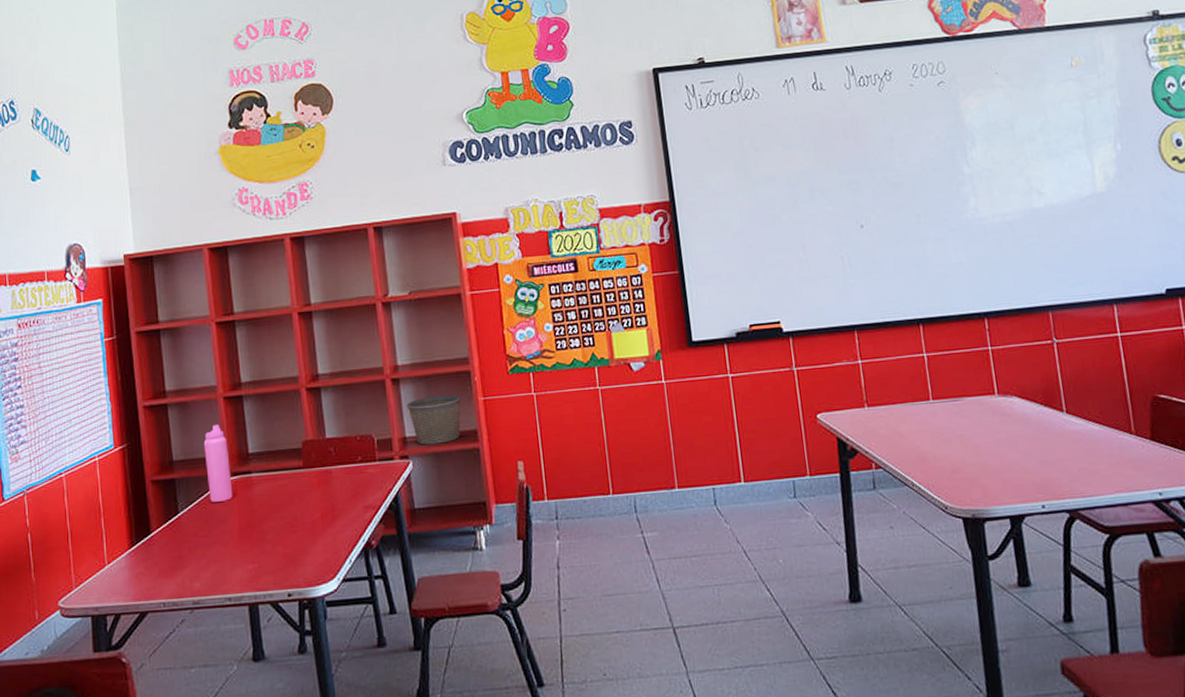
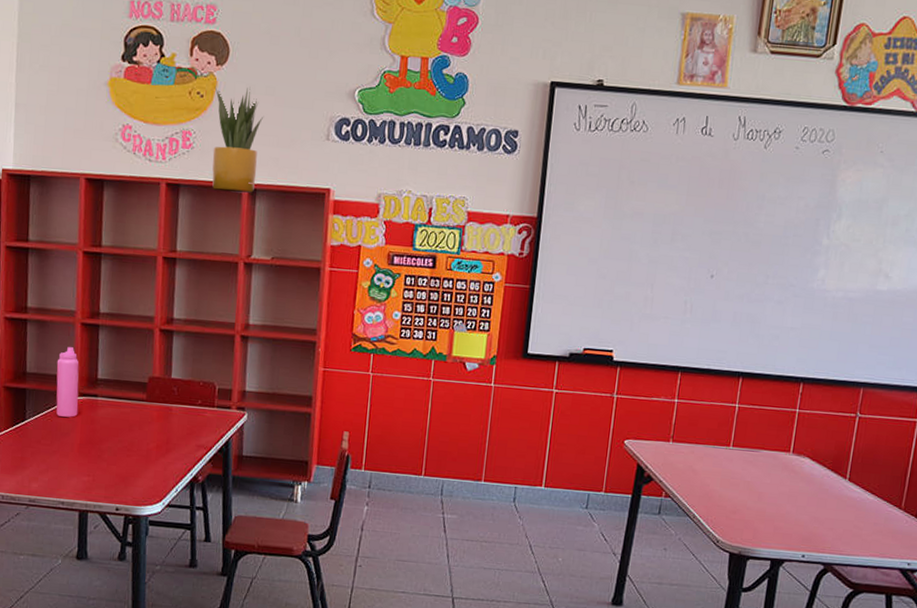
planter: none [324,129,380,236] -> present [212,86,264,194]
basket: present [406,394,462,445] -> none [251,358,303,403]

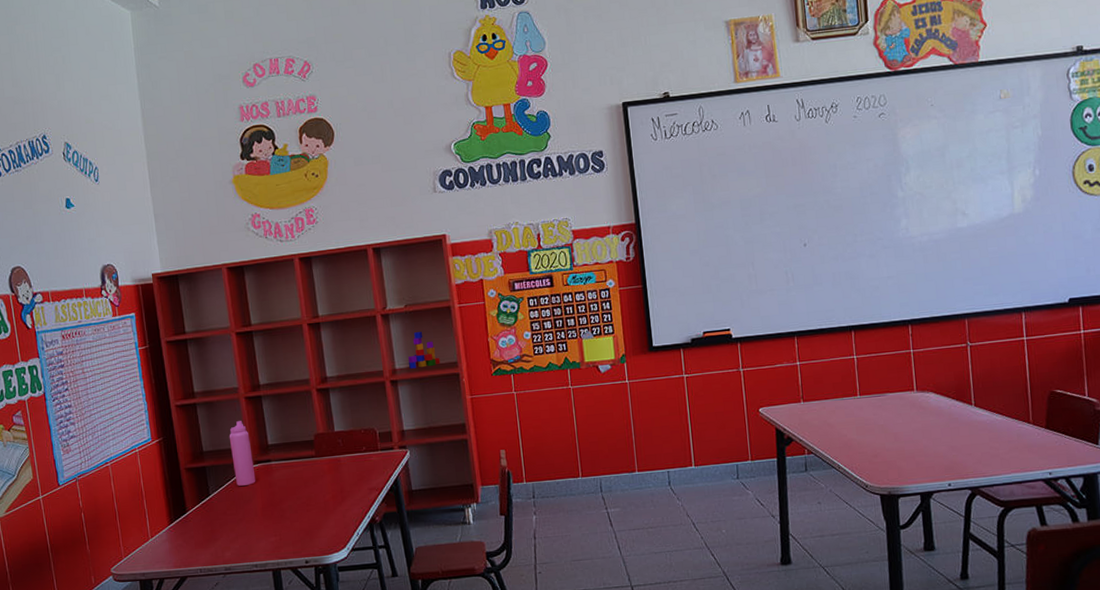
planter: present [212,86,264,194] -> none [326,159,378,256]
toy blocks: none [263,289,299,329] -> present [408,332,441,369]

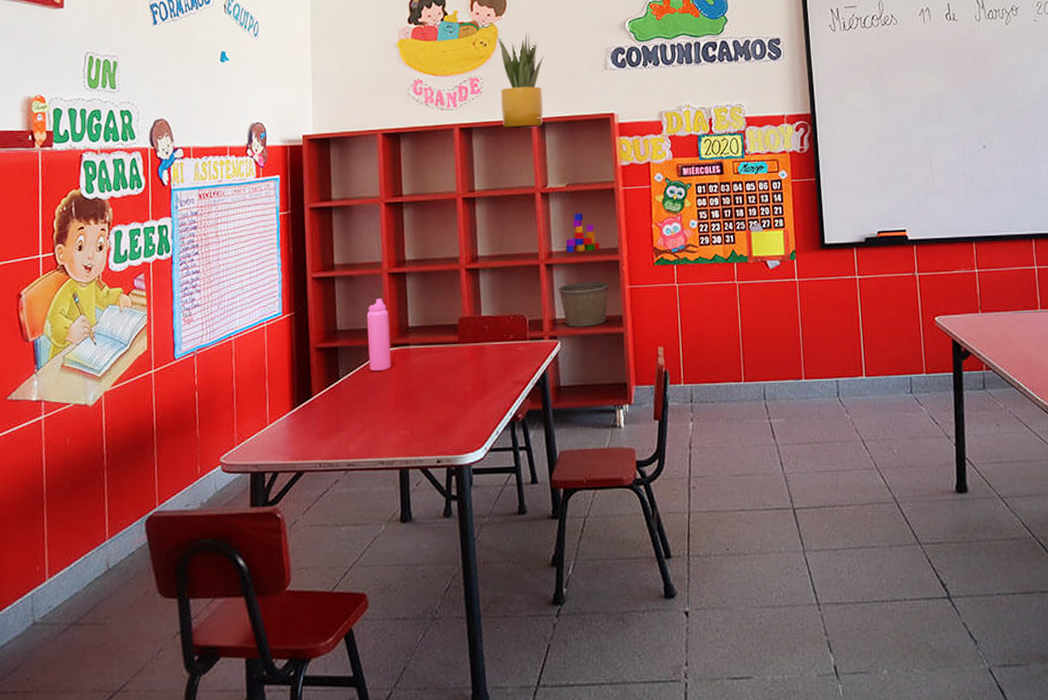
planter: none [326,159,378,256] -> present [496,31,545,129]
basket: none [404,394,452,437] -> present [558,282,610,327]

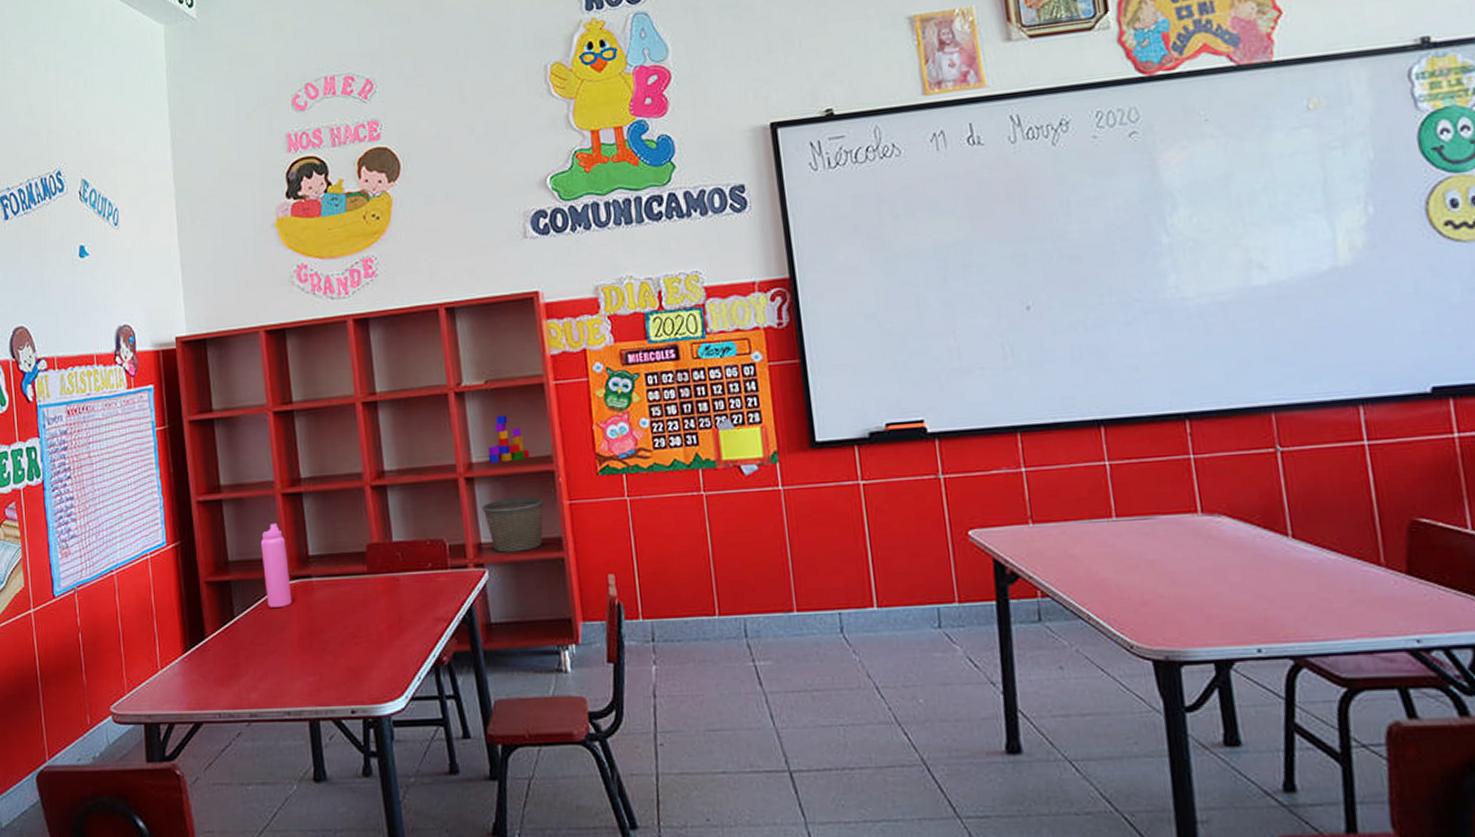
planter: present [496,31,545,129] -> none [390,197,452,318]

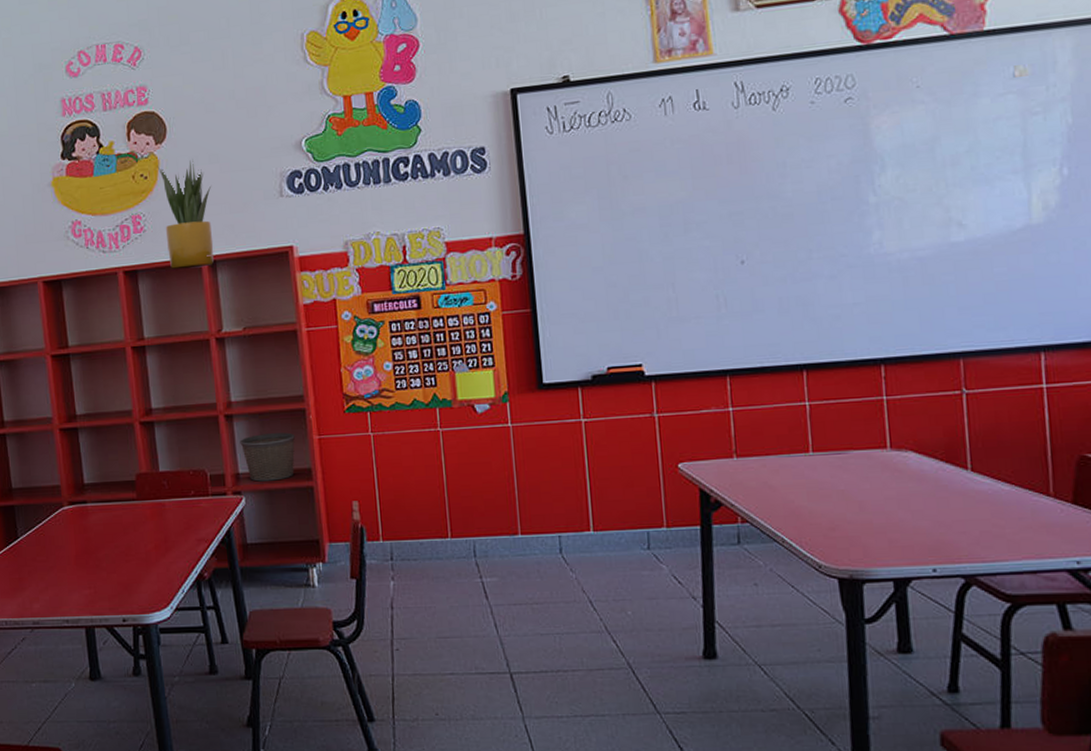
water bottle: present [260,523,292,609] -> none [40,455,70,530]
planter: none [390,197,452,318] -> present [157,159,214,270]
toy blocks: present [488,415,530,463] -> none [245,359,284,402]

